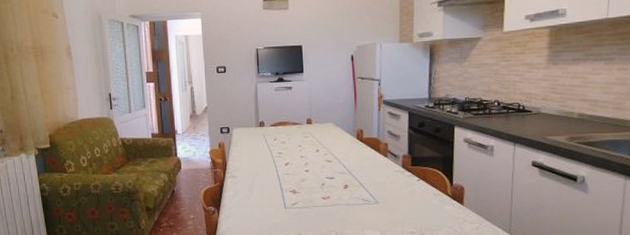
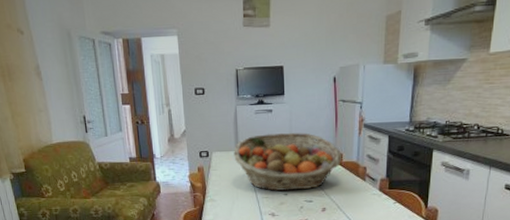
fruit basket: none [254,108,363,168] -> present [234,132,342,192]

